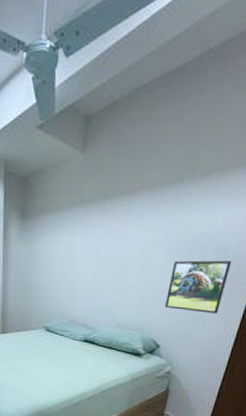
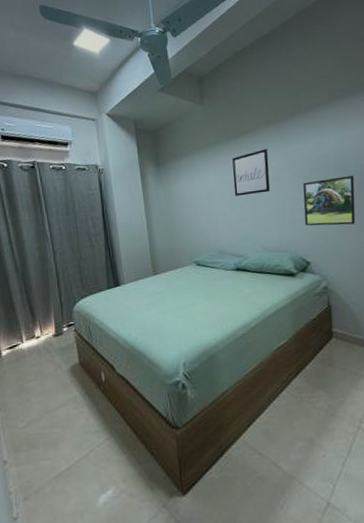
wall art: none [98,216,145,266] -> present [232,149,271,196]

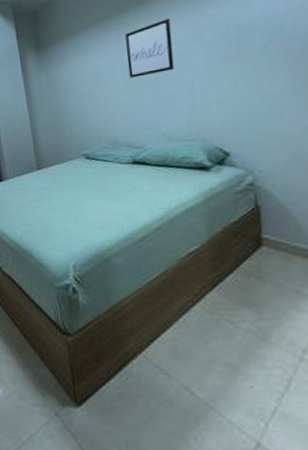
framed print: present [303,176,356,226] -> none [218,41,295,108]

